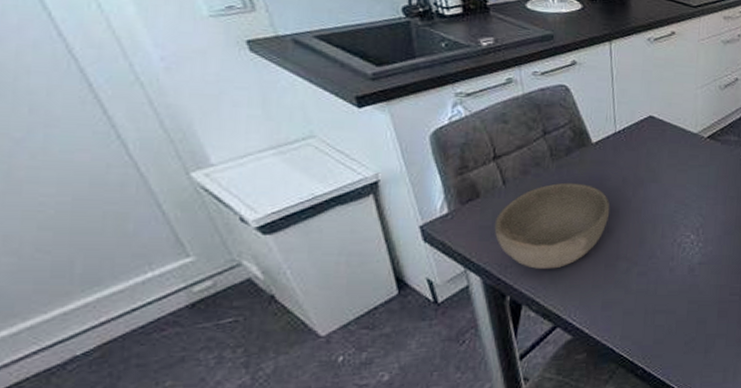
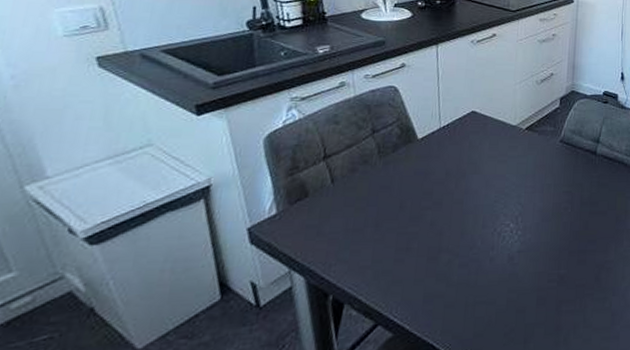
bowl: present [494,182,610,269] -> none [320,178,434,266]

